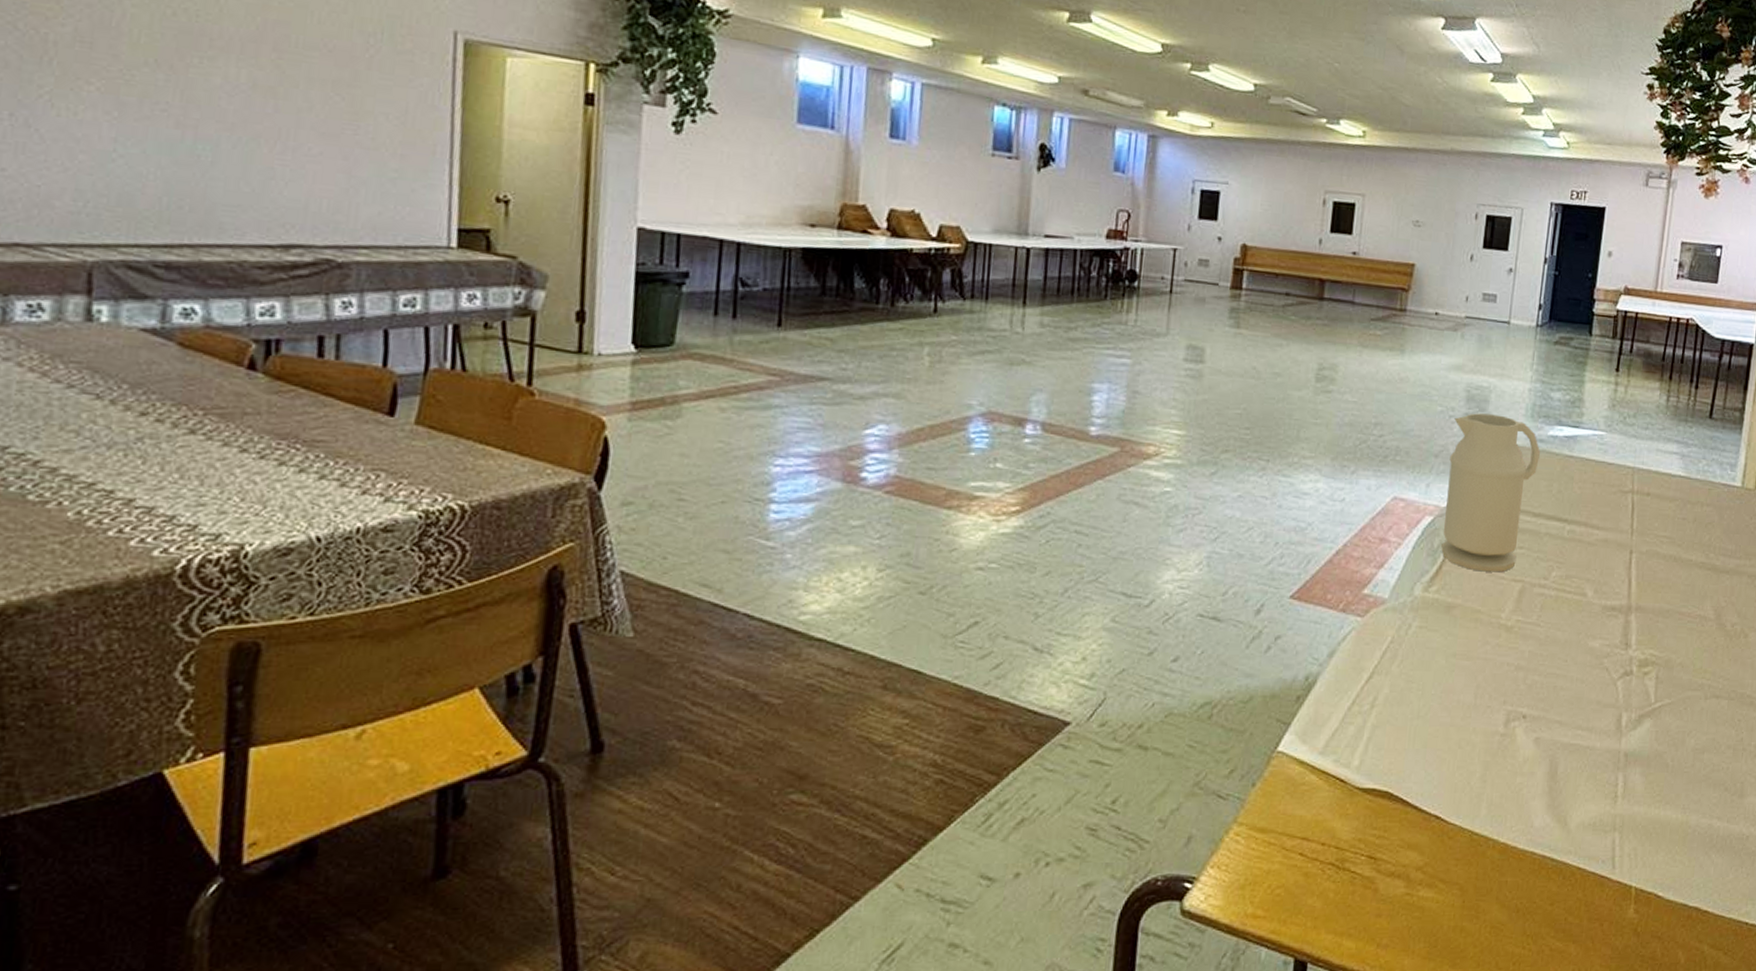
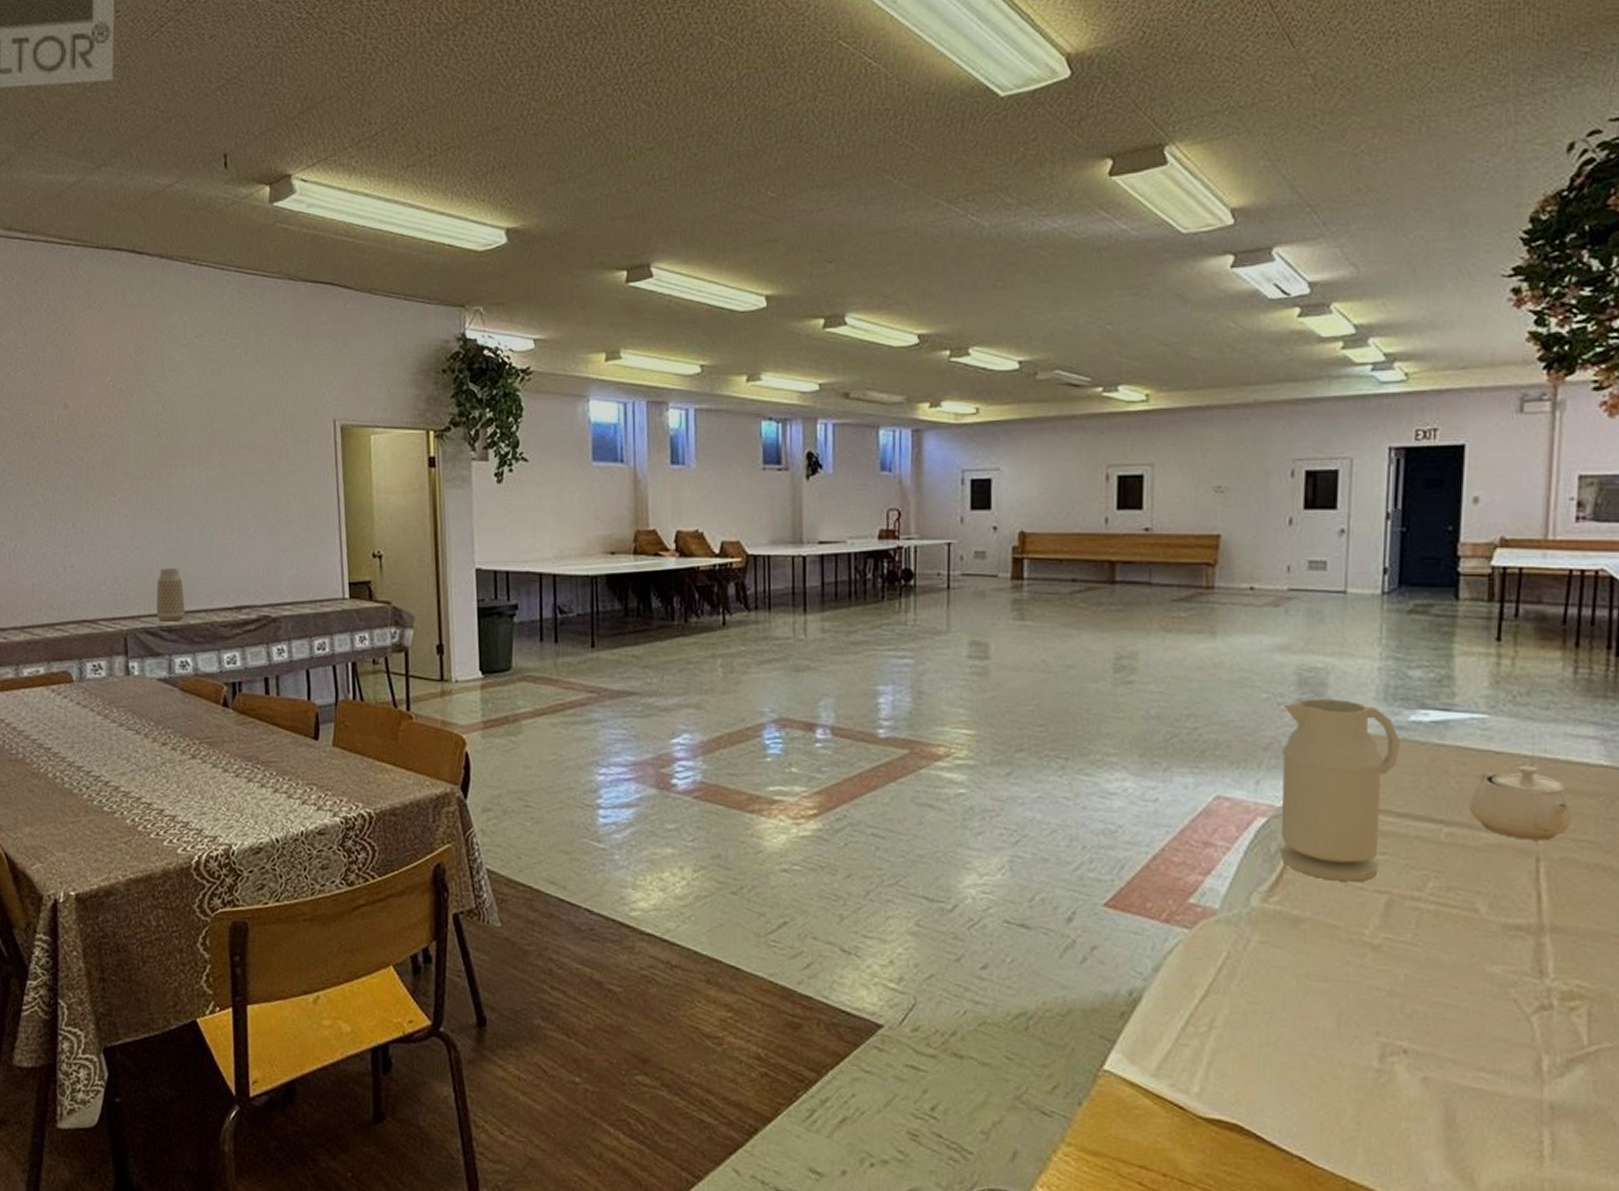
vase: none [147,186,198,257] -> present [156,569,185,623]
teapot: none [1586,474,1657,537] -> present [1469,764,1571,841]

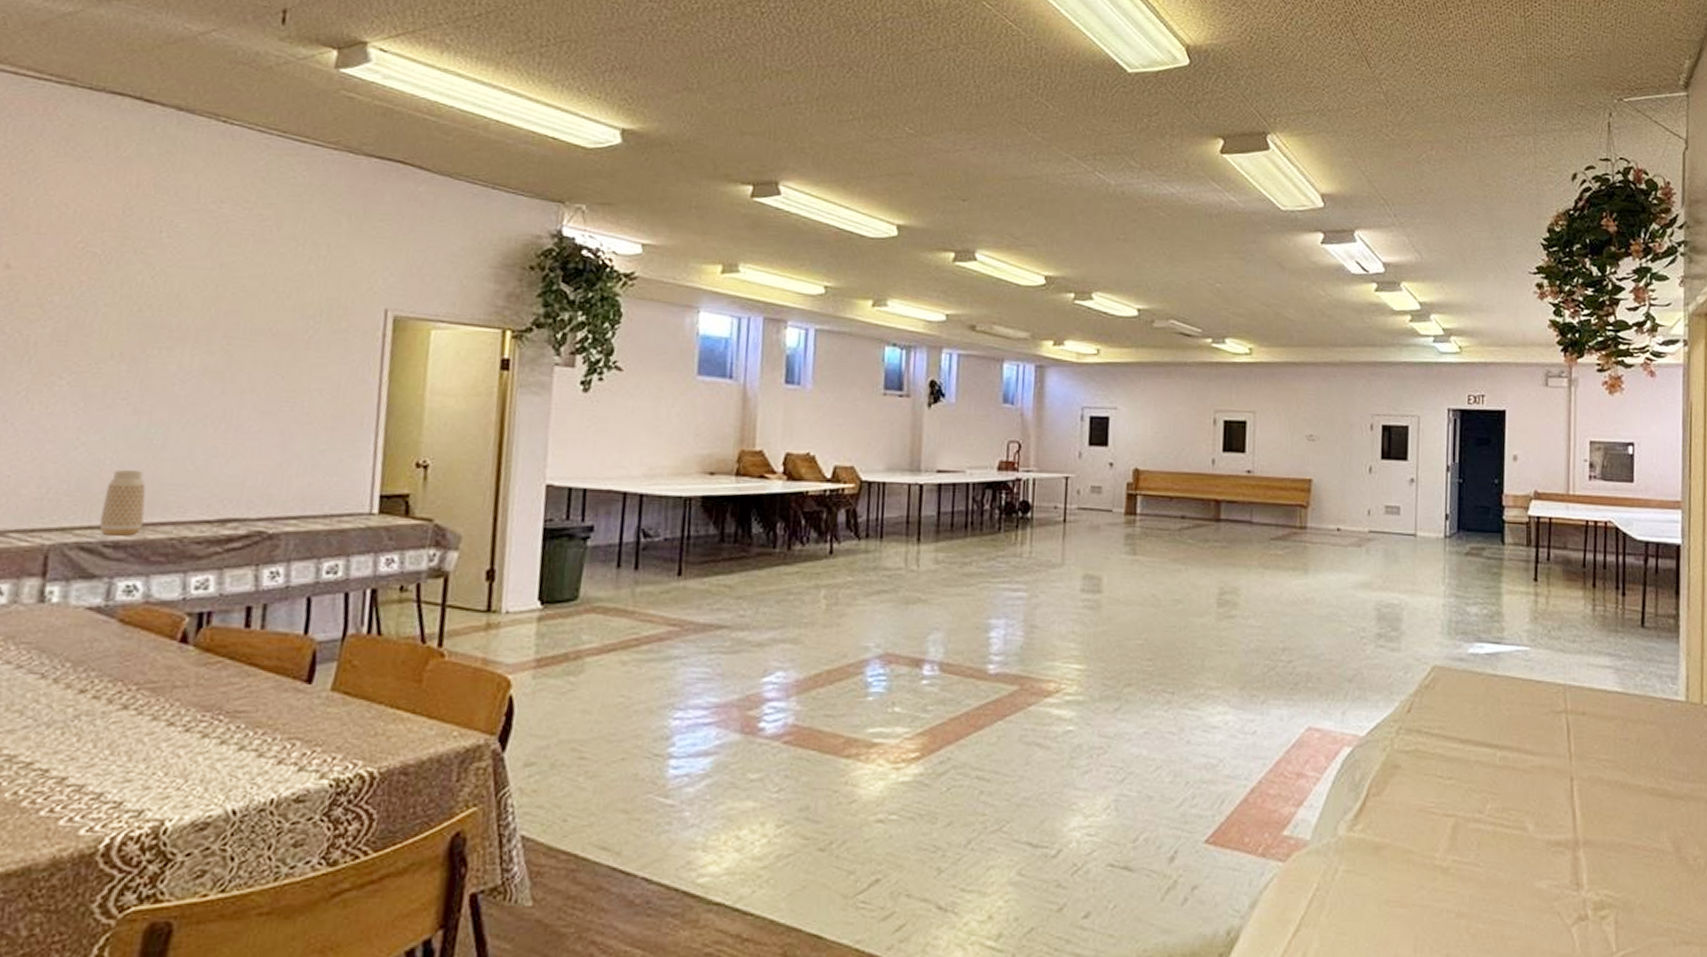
water jug: present [1280,698,1401,882] -> none [1363,633,1462,807]
teapot: present [1469,764,1571,841] -> none [1517,692,1595,761]

